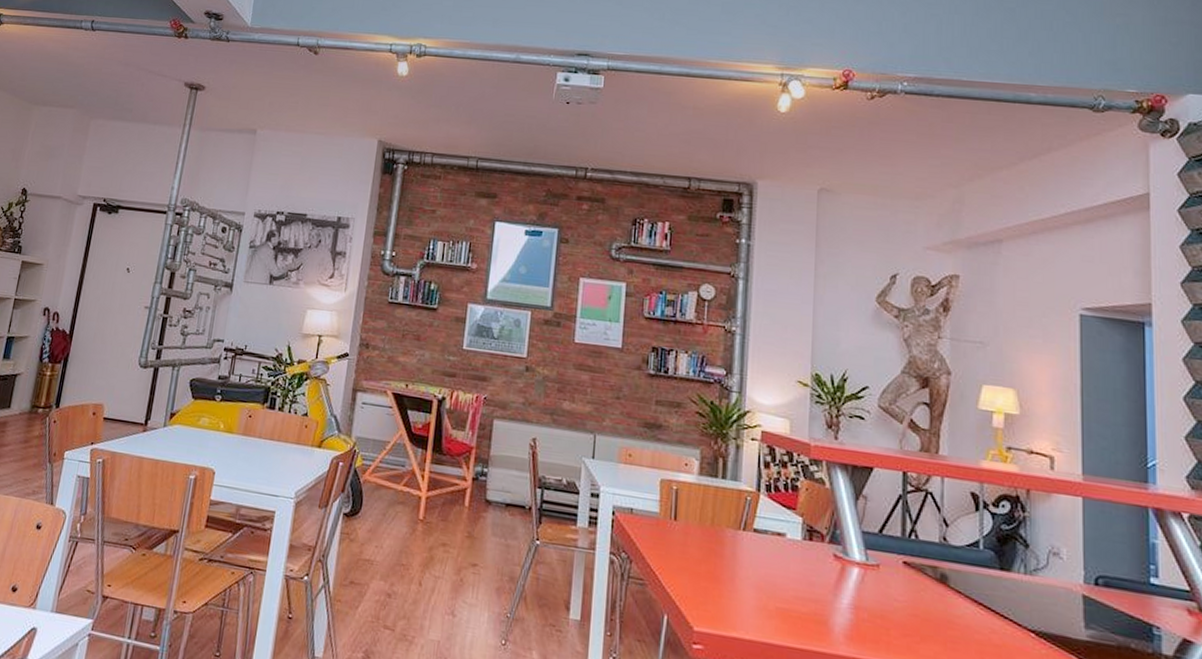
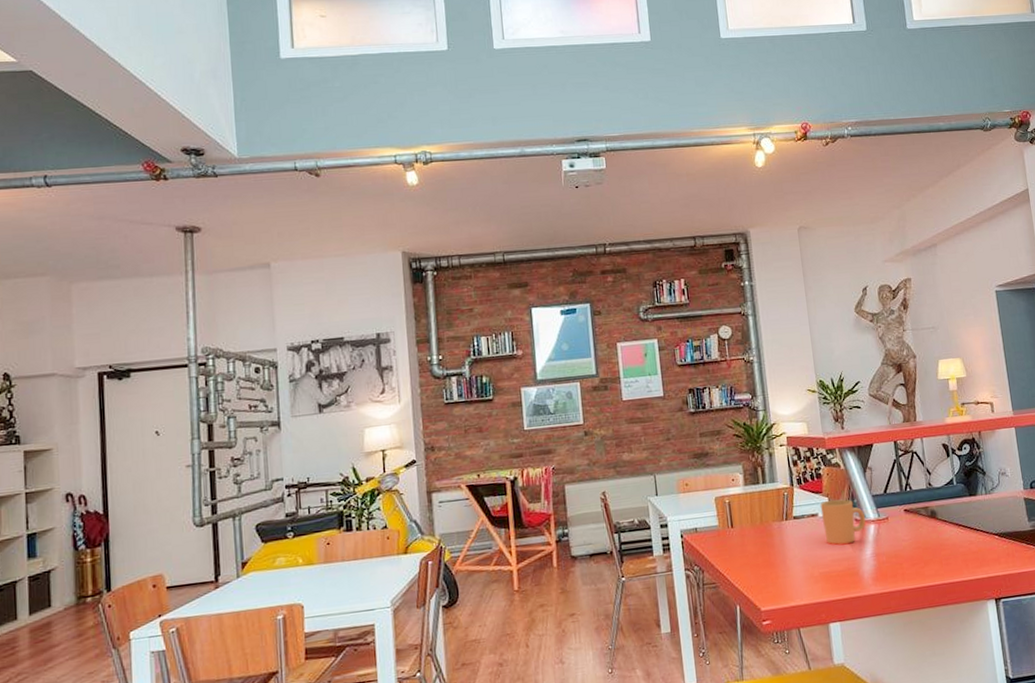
mug: none [790,521,849,583] -> present [820,499,866,545]

